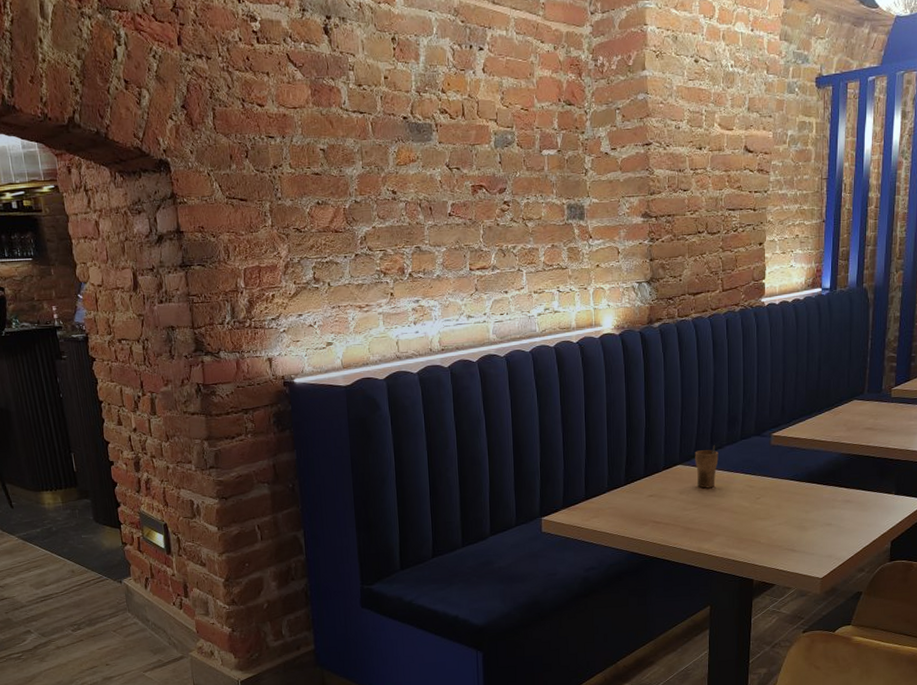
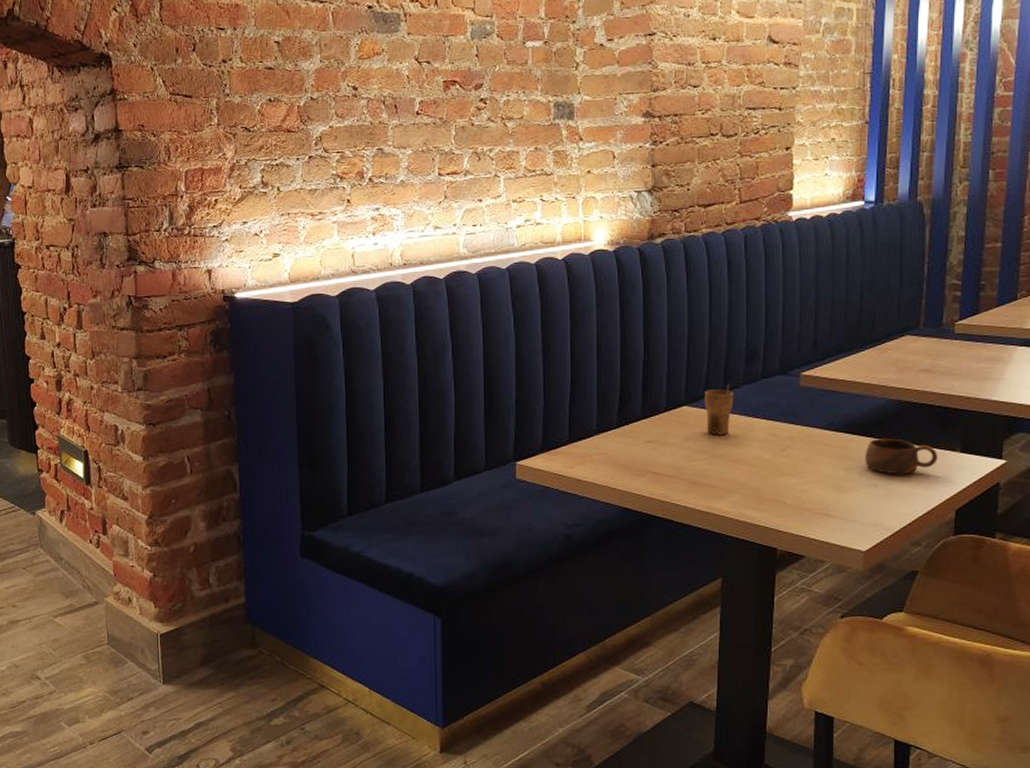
cup: none [822,485,878,515] -> present [865,438,938,475]

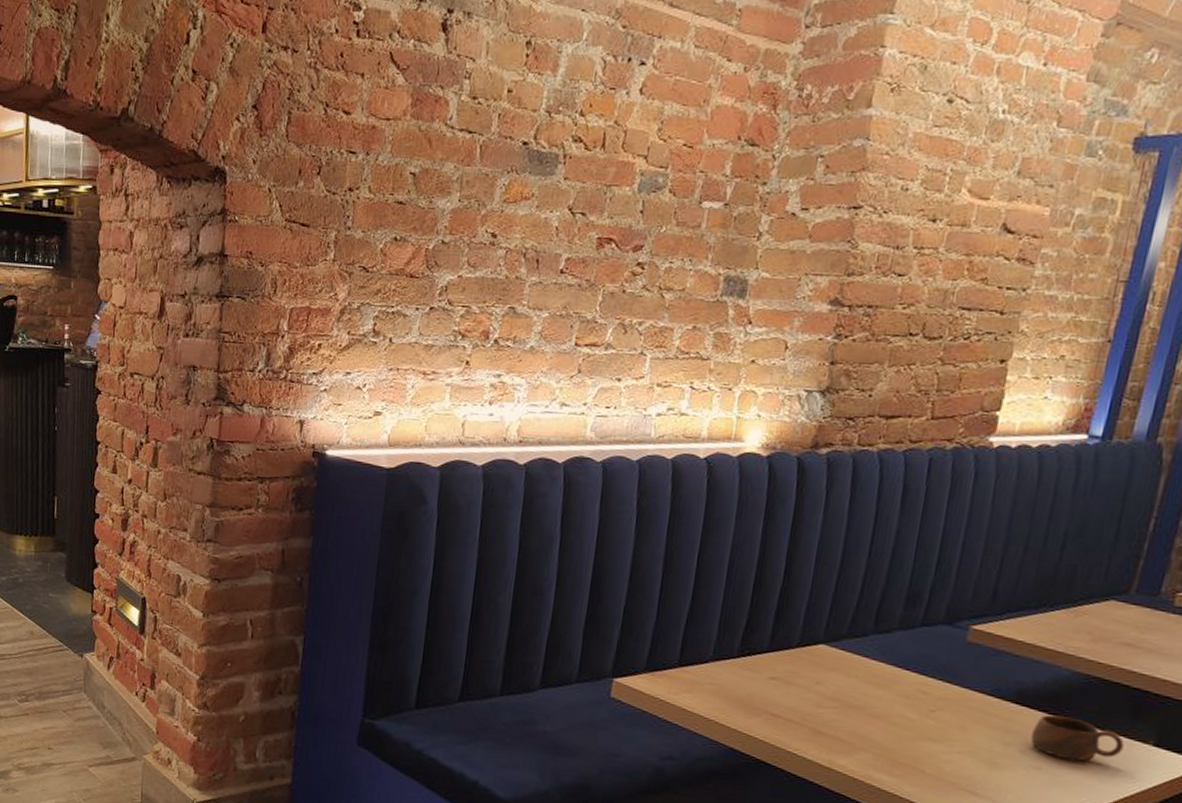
cup: present [704,384,734,435] -> none [844,626,884,684]

